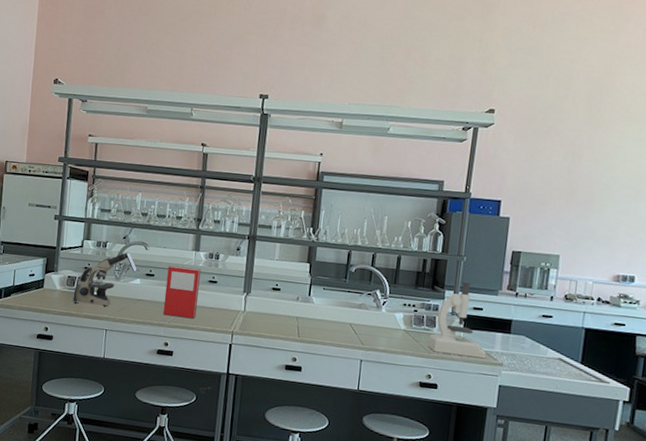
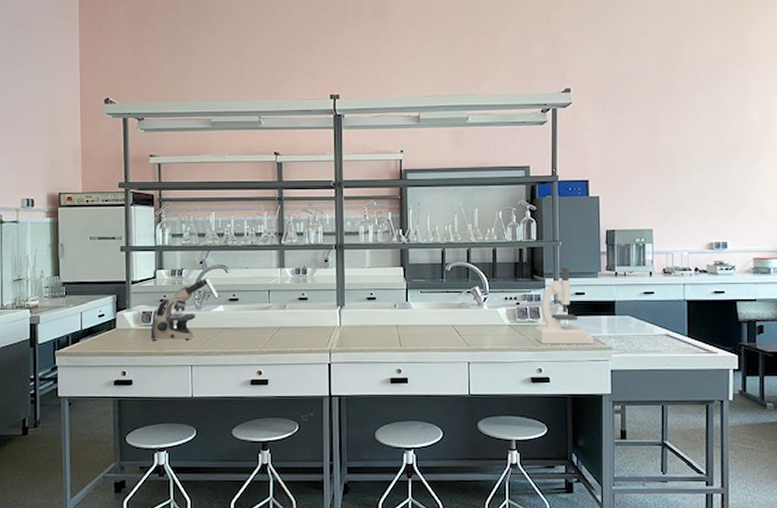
book: present [162,265,201,319] -> none [252,286,288,342]

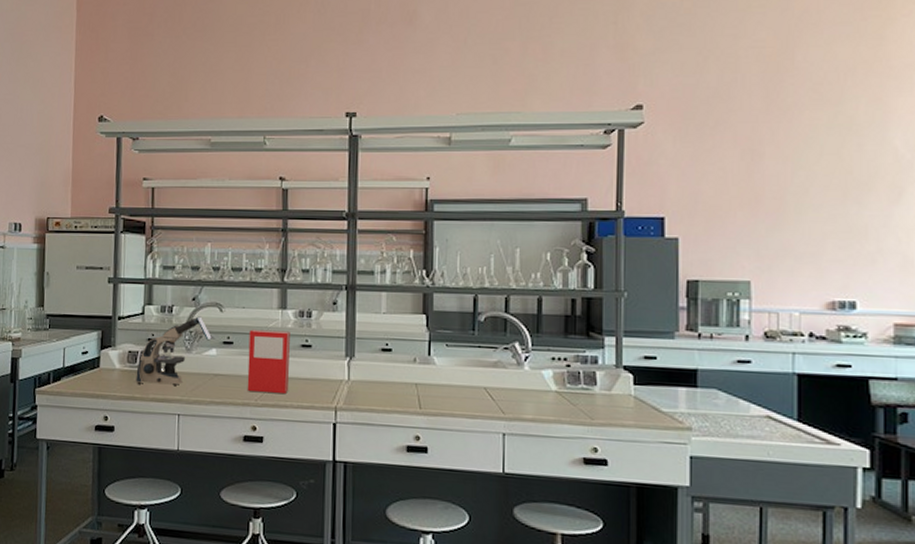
book: none [252,286,288,342] -> present [247,329,290,395]
microscope: present [535,267,594,345] -> none [589,323,668,423]

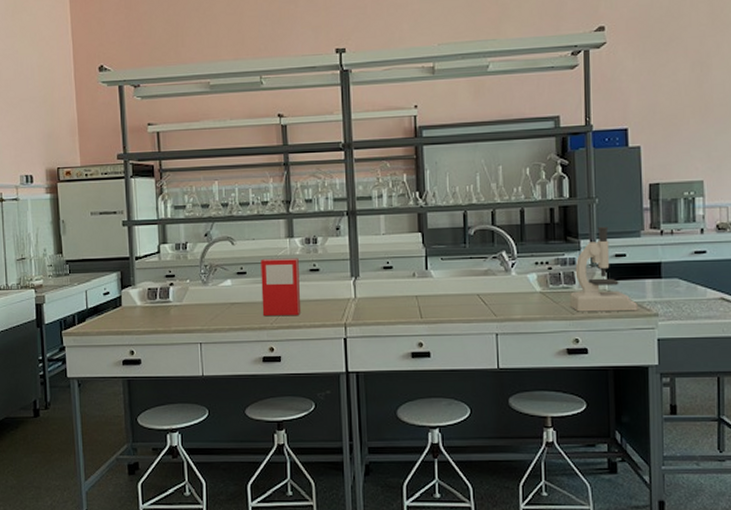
microscope: present [135,316,212,387] -> none [157,250,226,318]
microscope: none [589,323,668,423] -> present [570,226,638,312]

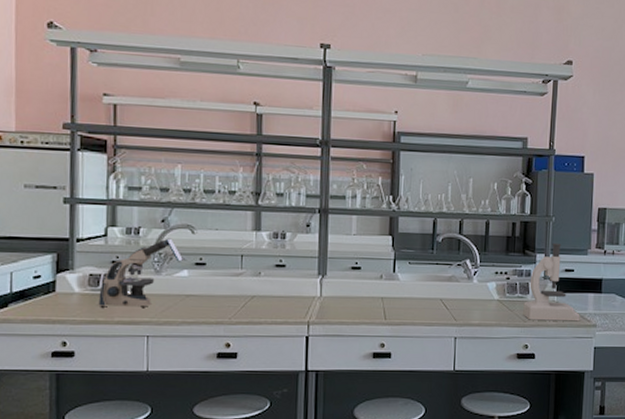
microscope: none [157,250,226,318] -> present [98,238,183,309]
book: present [260,258,300,317] -> none [220,250,264,312]

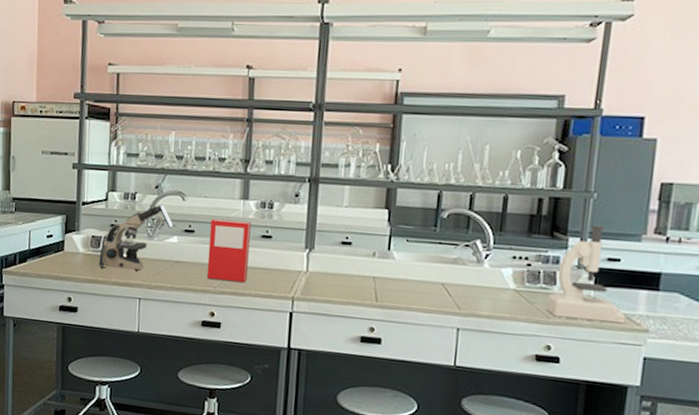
book: none [220,250,264,312] -> present [206,218,251,283]

